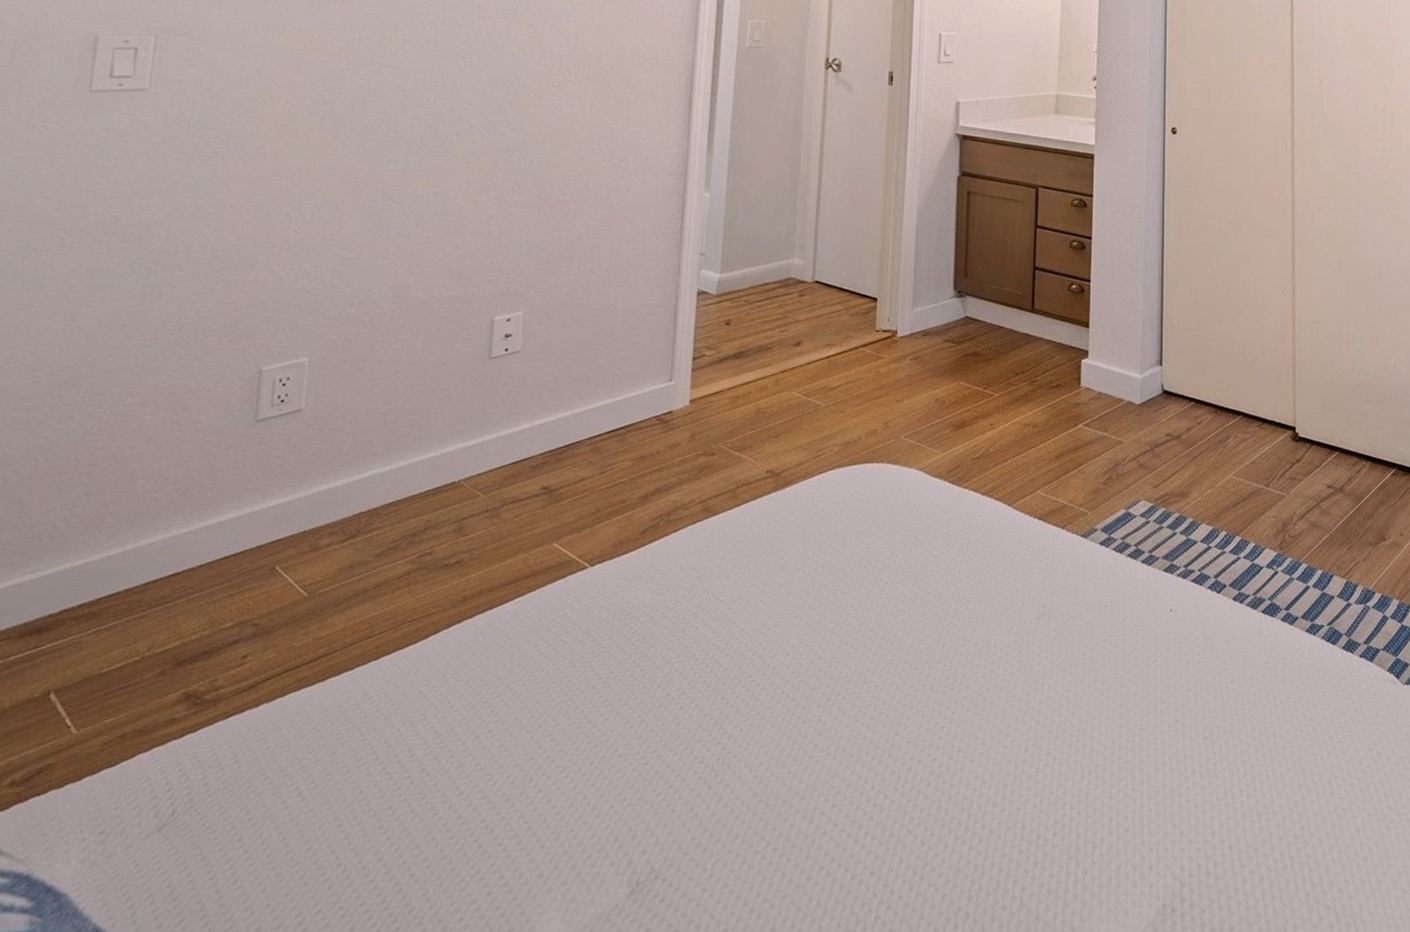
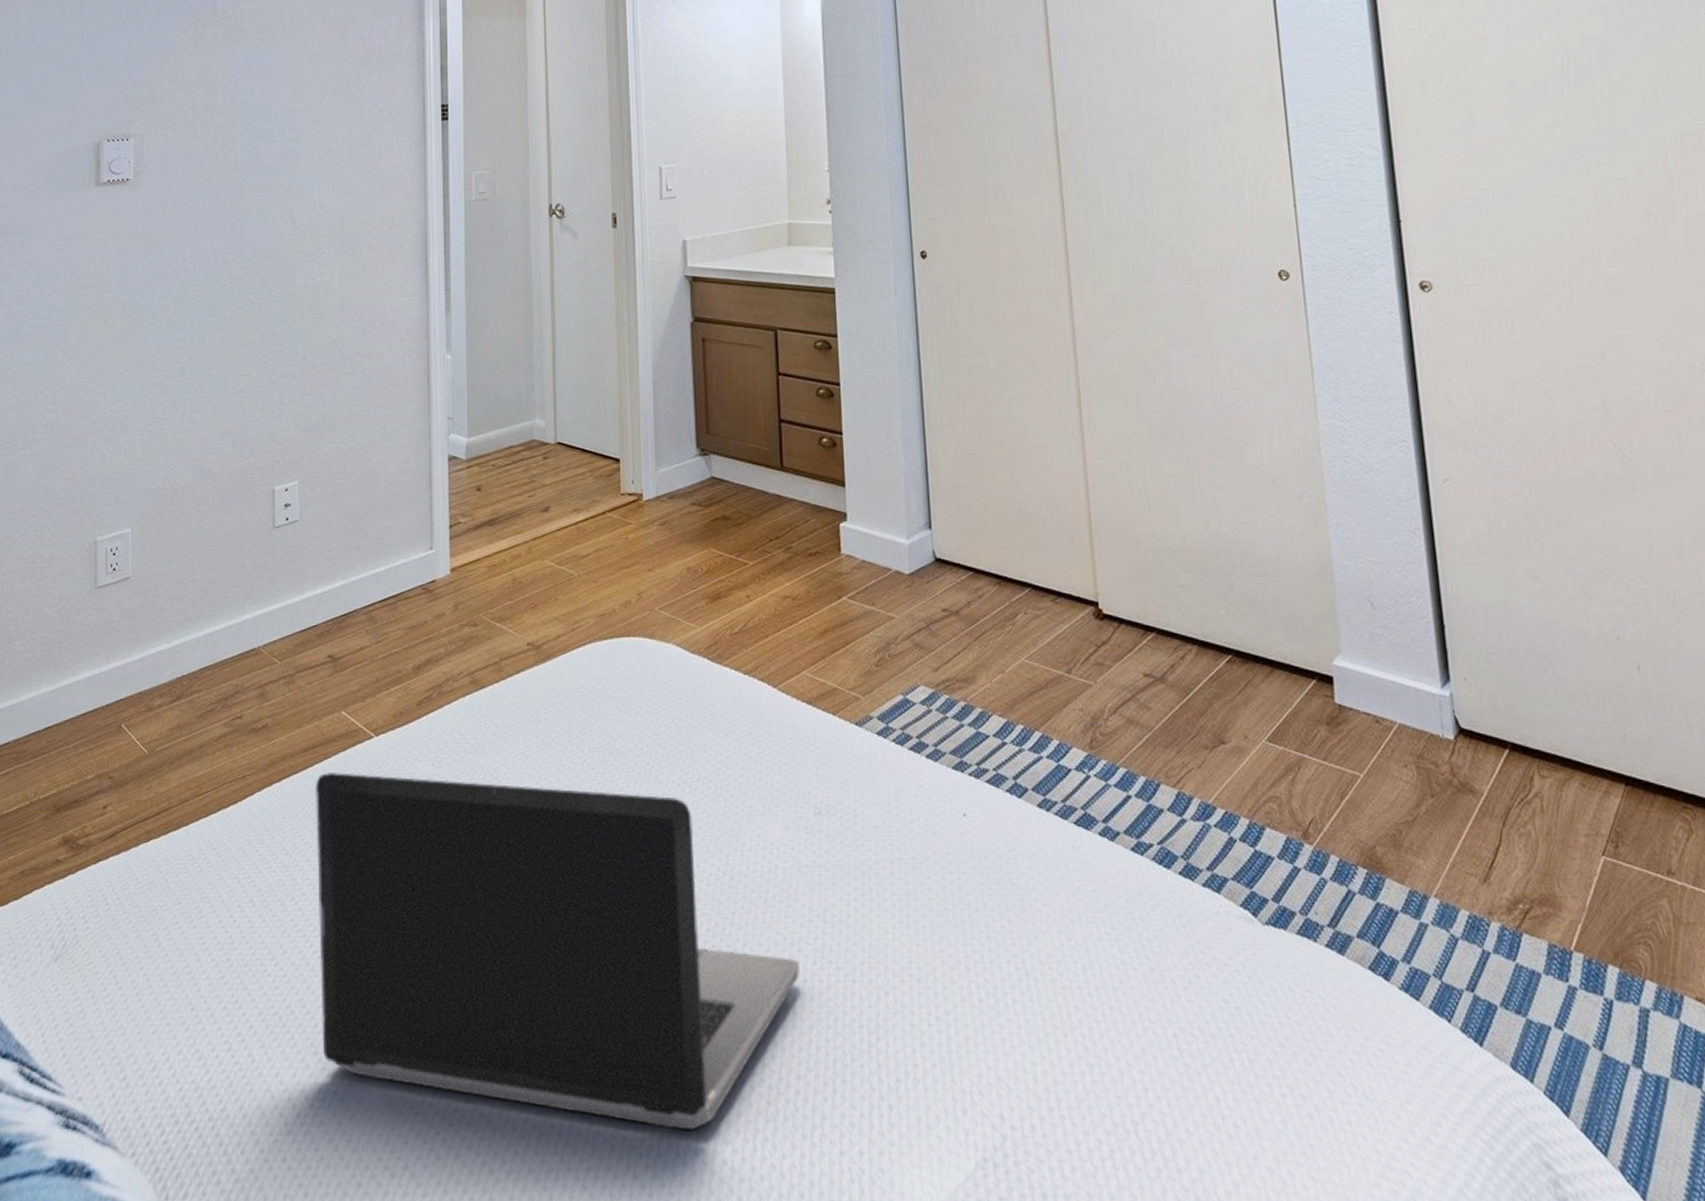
laptop computer: none [498,605,1012,919] -> present [314,773,800,1131]

